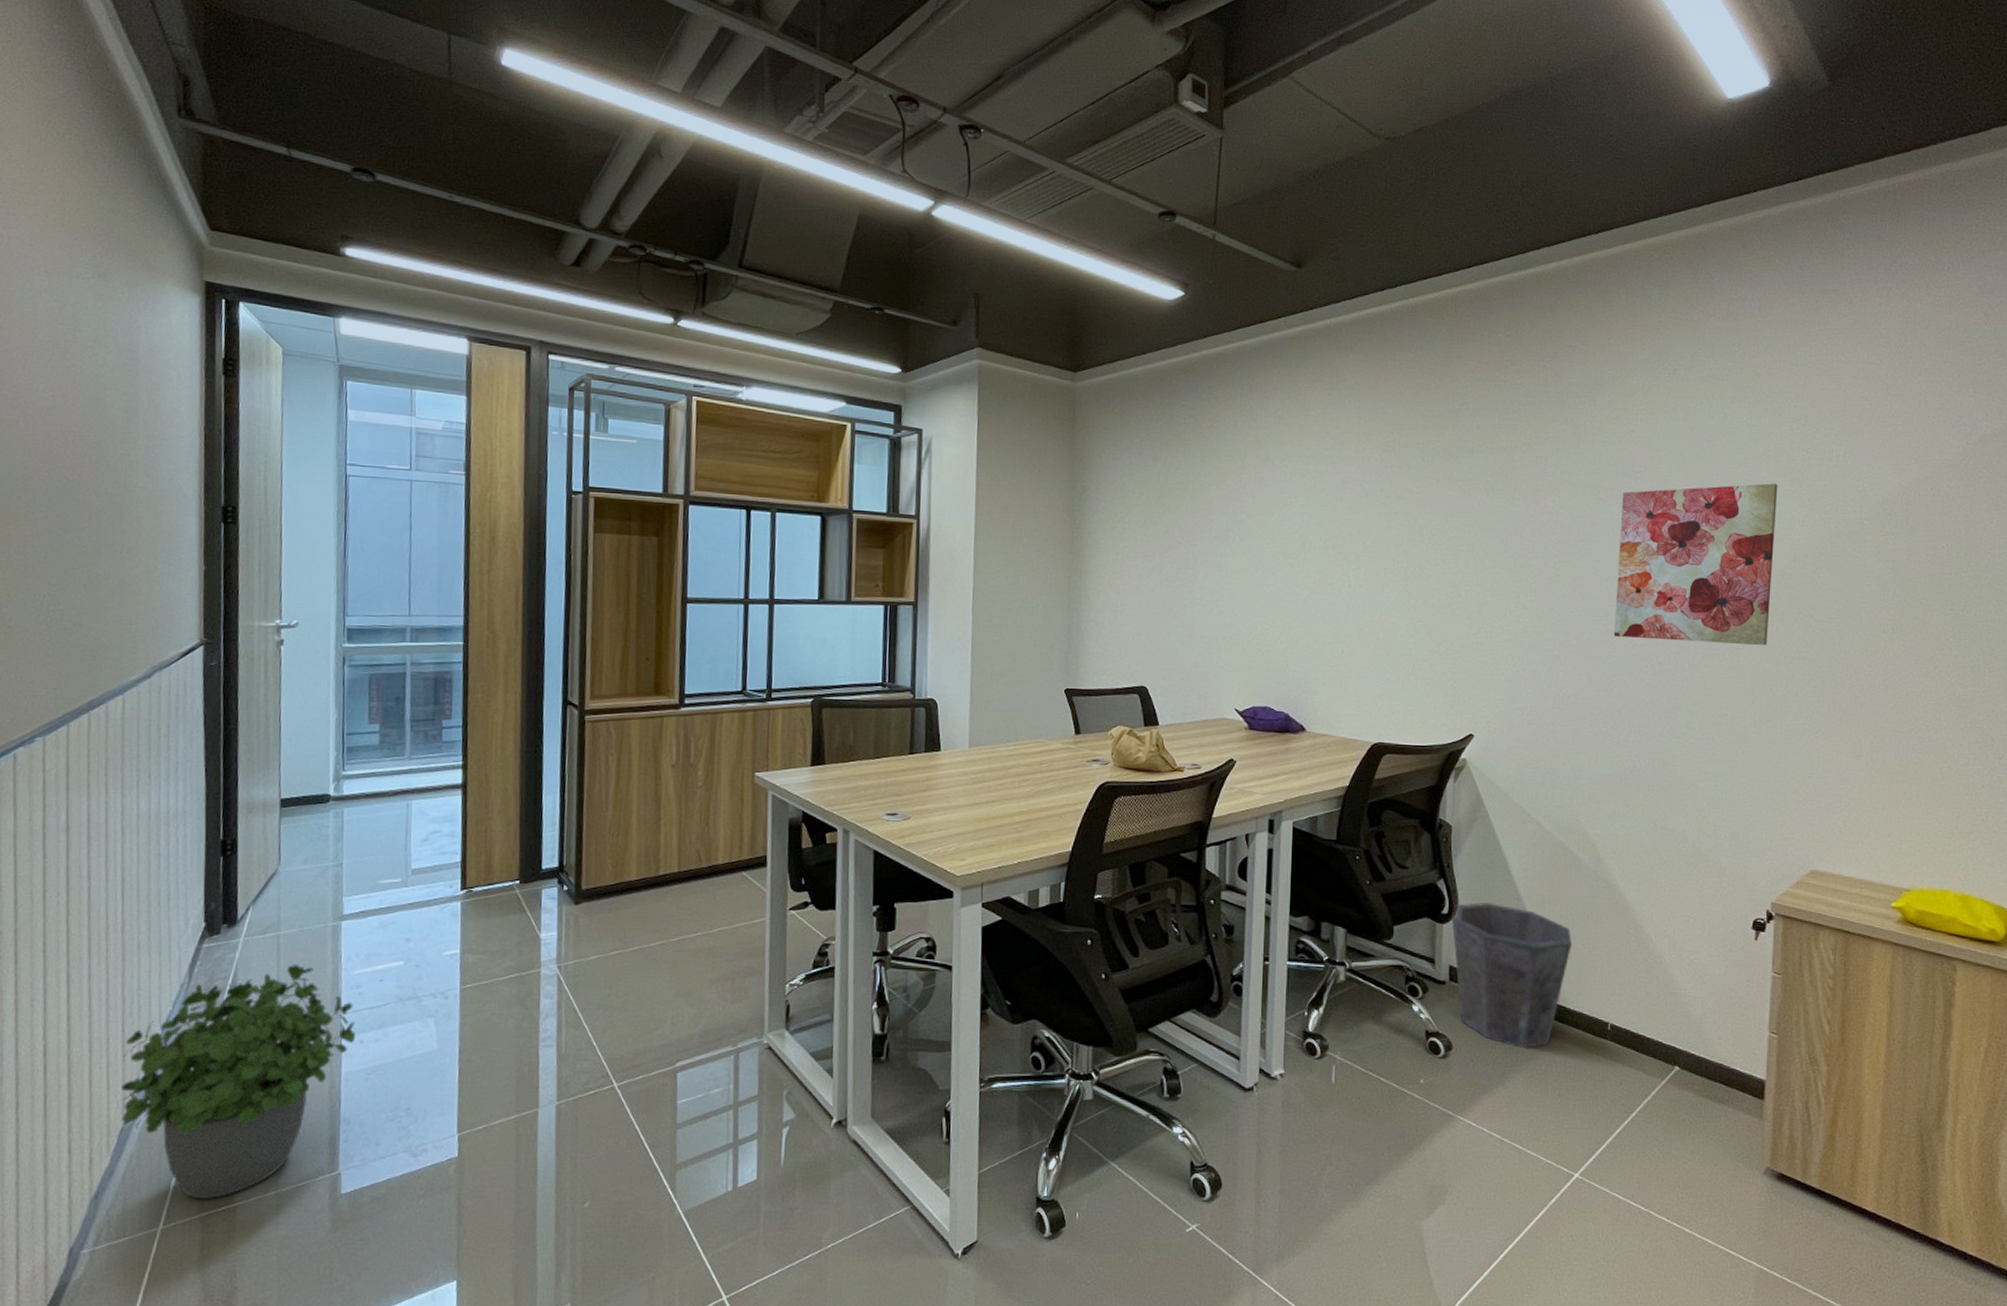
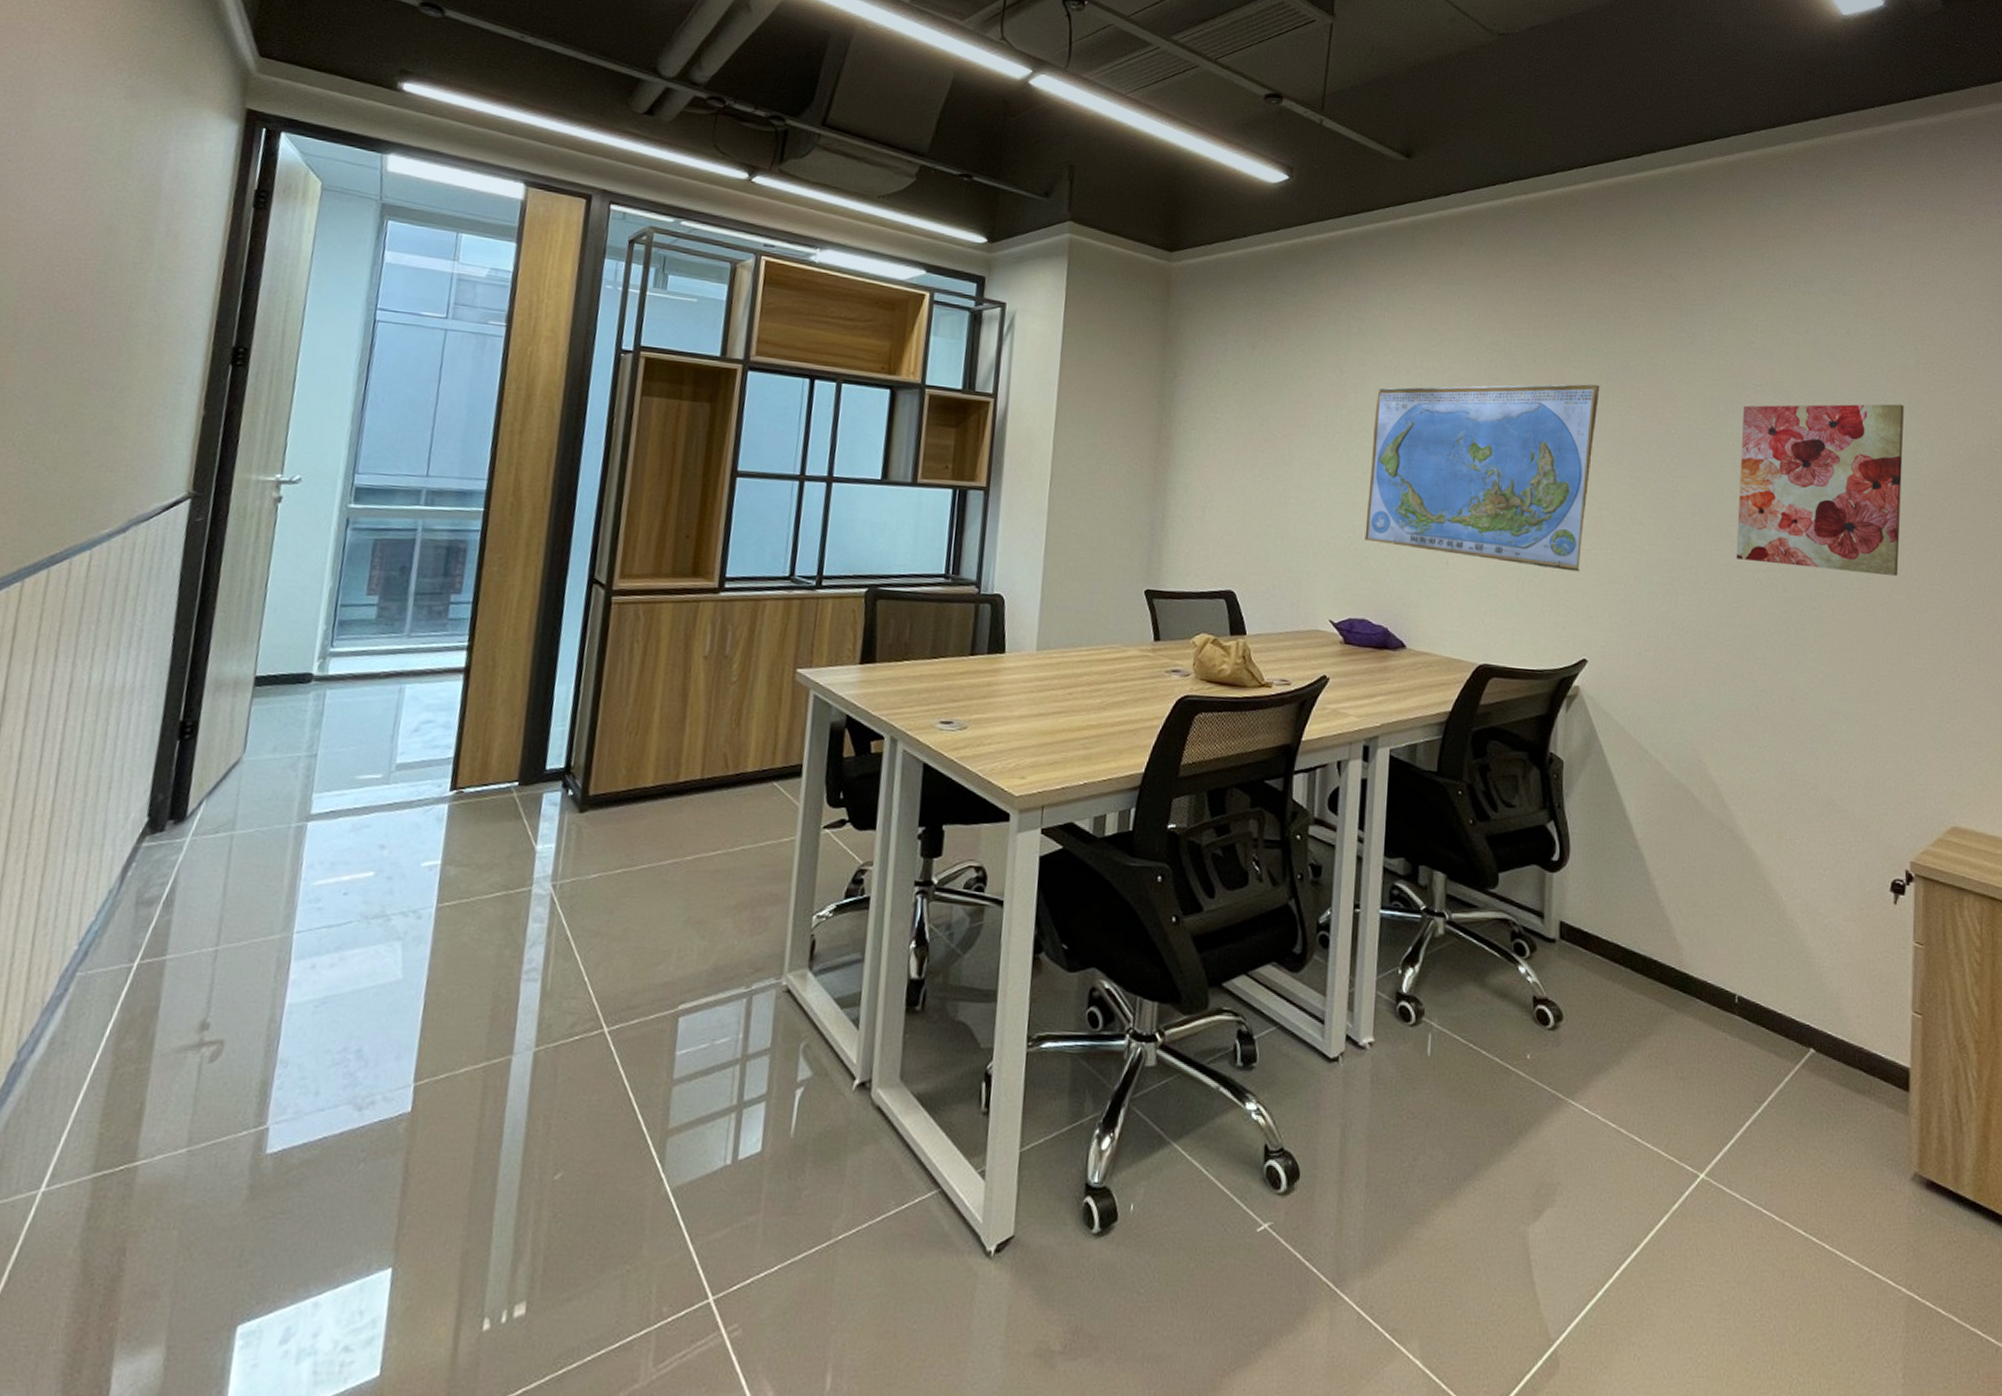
potted plant: present [120,963,356,1200] -> none [14,870,310,1156]
world map: none [1265,478,1486,655] -> present [1364,384,1600,572]
waste bin: present [1451,902,1572,1048] -> none [1562,849,1694,1021]

